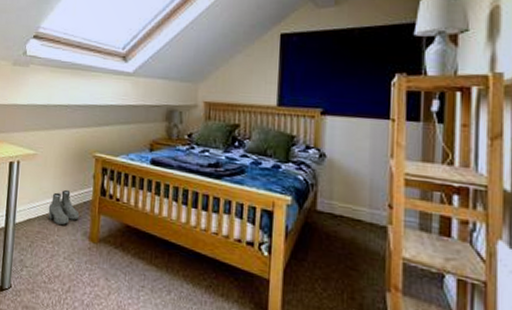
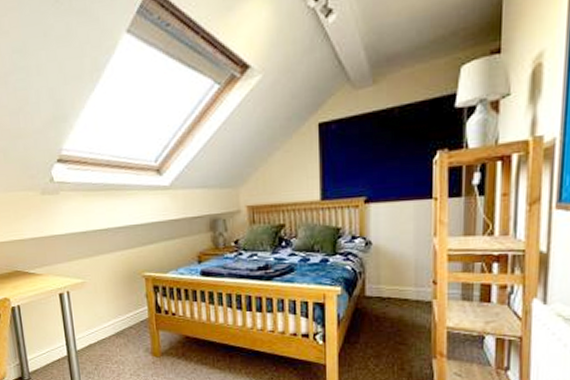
boots: present [48,189,80,225] -> none [106,312,139,345]

